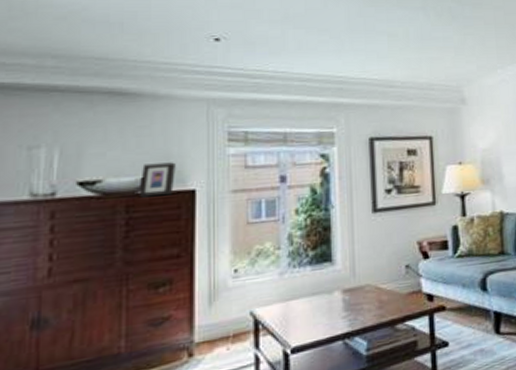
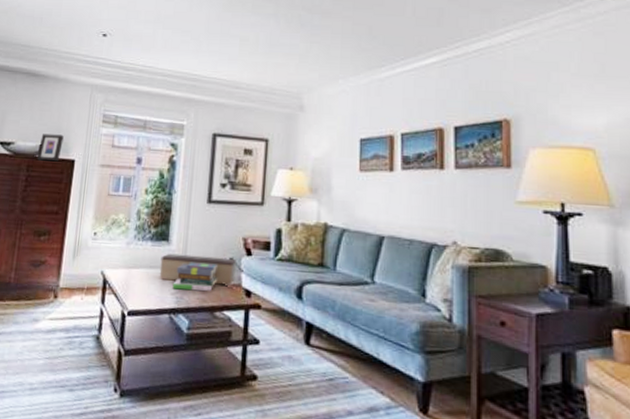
decorative box: none [324,265,414,305] -> present [159,253,236,286]
books: none [343,274,395,312] -> present [172,262,218,291]

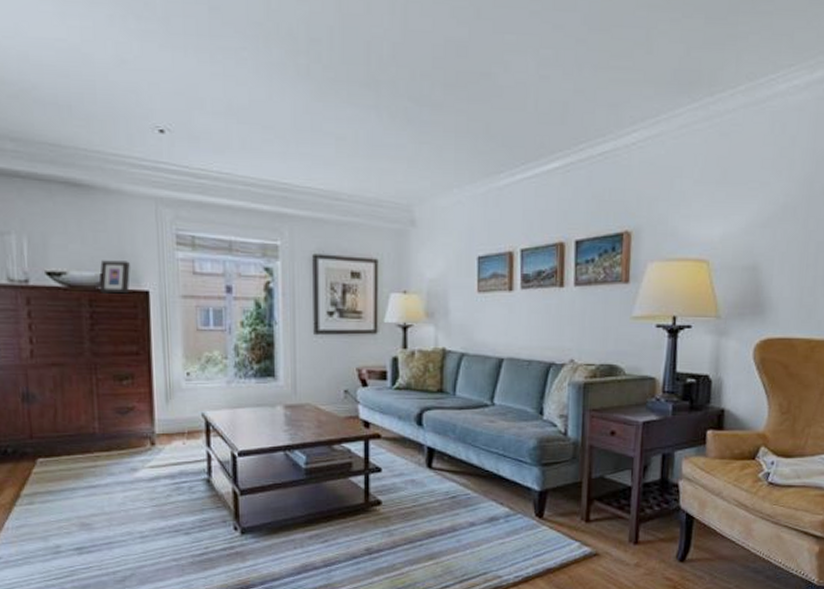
decorative box: present [159,253,236,286] -> none [268,389,351,418]
books: present [172,262,218,291] -> none [284,397,333,426]

